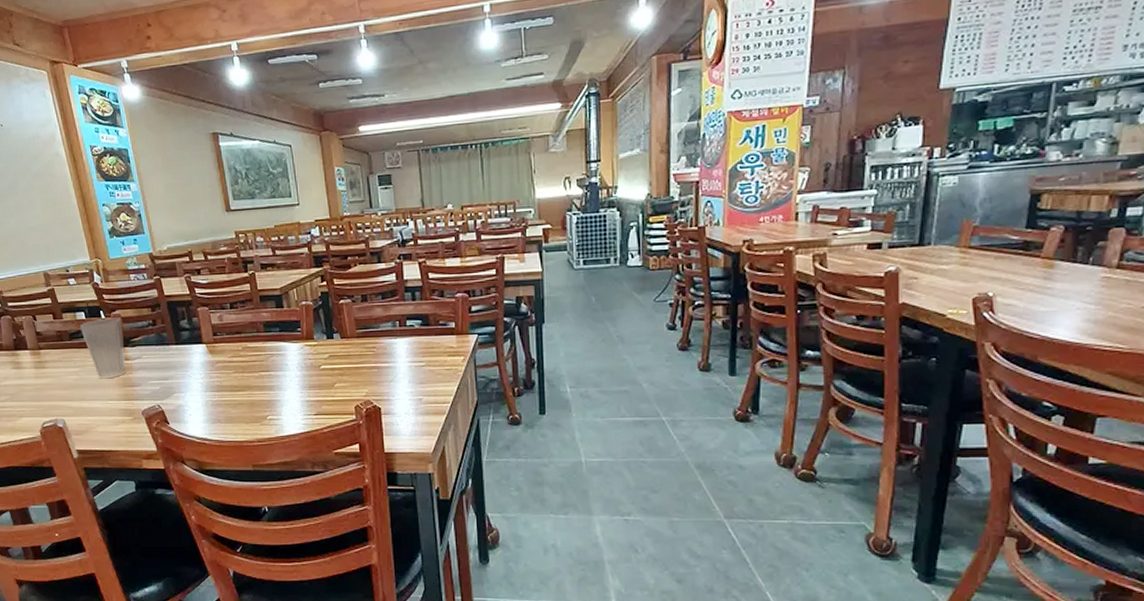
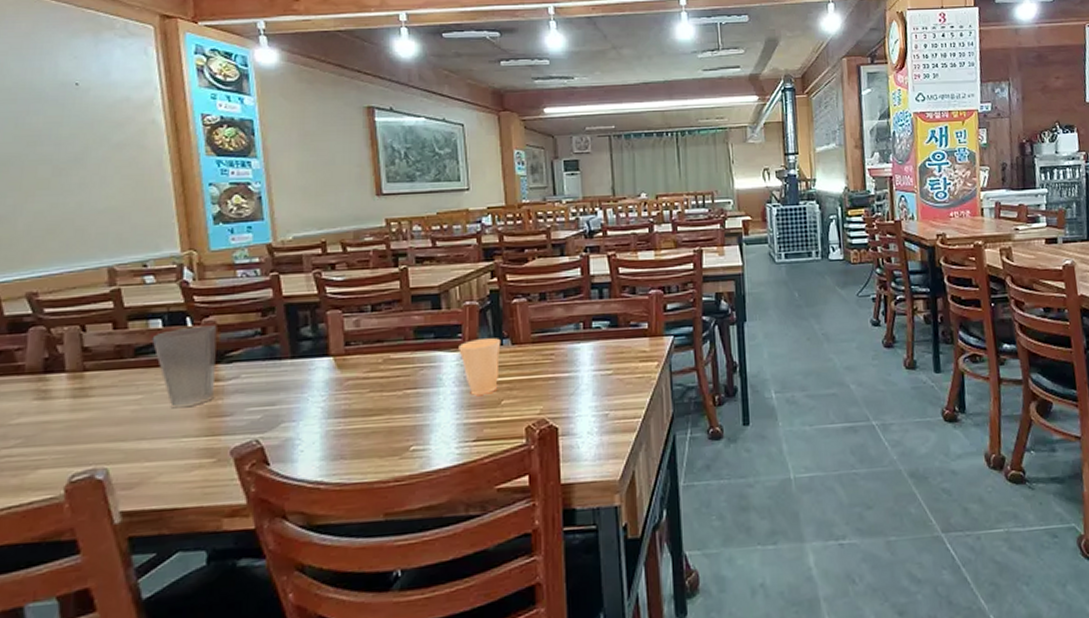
cup: none [299,332,332,378] -> present [459,338,501,395]

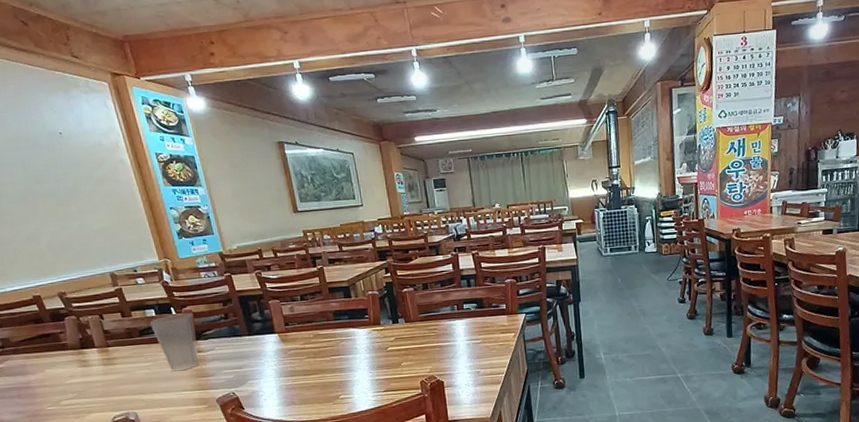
cup: present [459,338,501,395] -> none [367,318,398,359]

